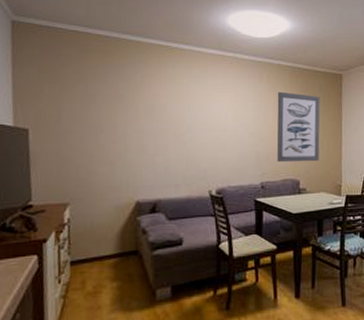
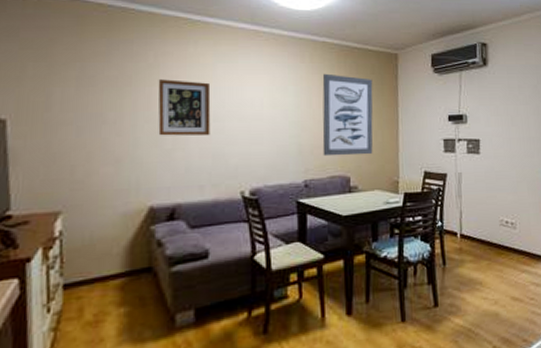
wall art: none [143,97,186,144] -> present [158,79,211,136]

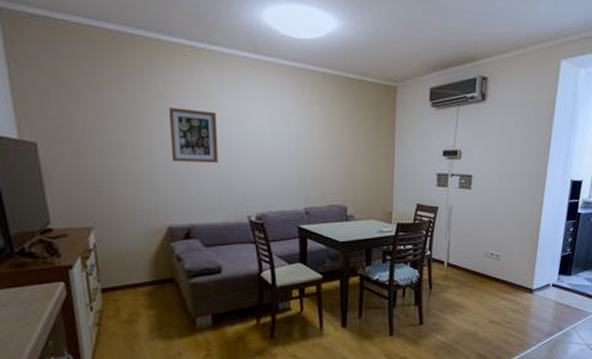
wall art: present [322,73,373,157] -> none [322,105,371,187]

